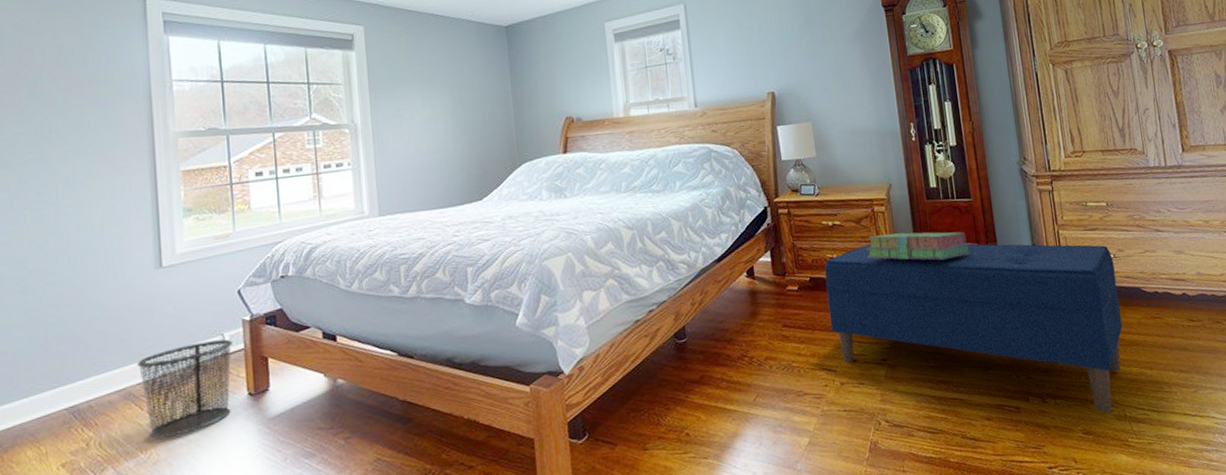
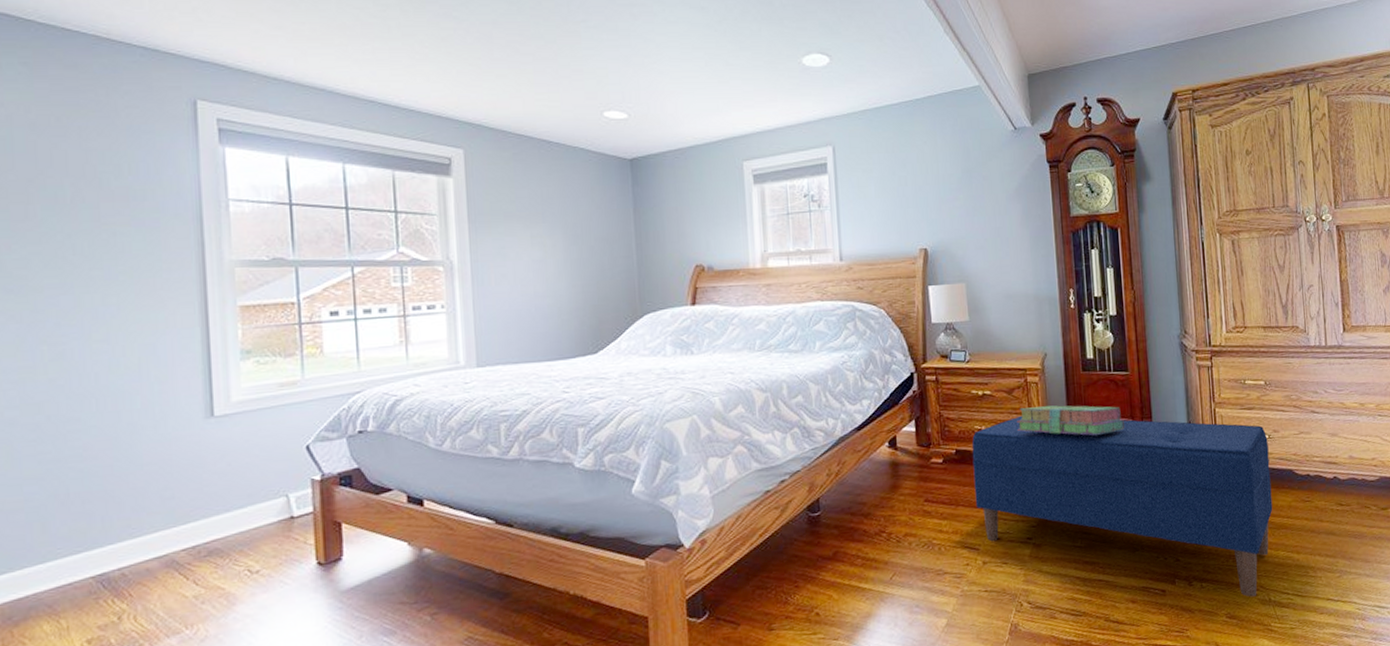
waste bin: present [137,339,233,439] -> none [182,501,299,613]

